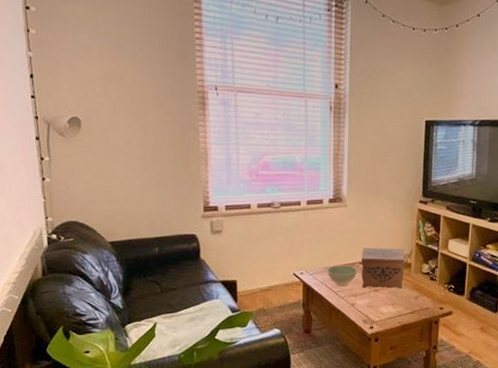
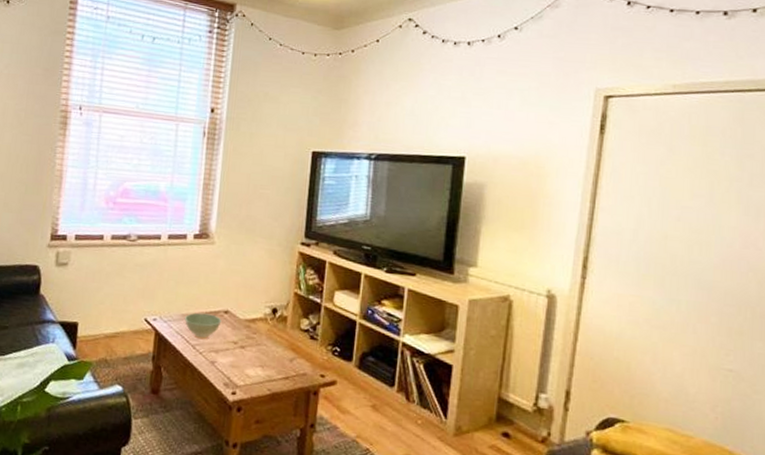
decorative box: present [361,247,405,289] -> none [226,293,280,348]

